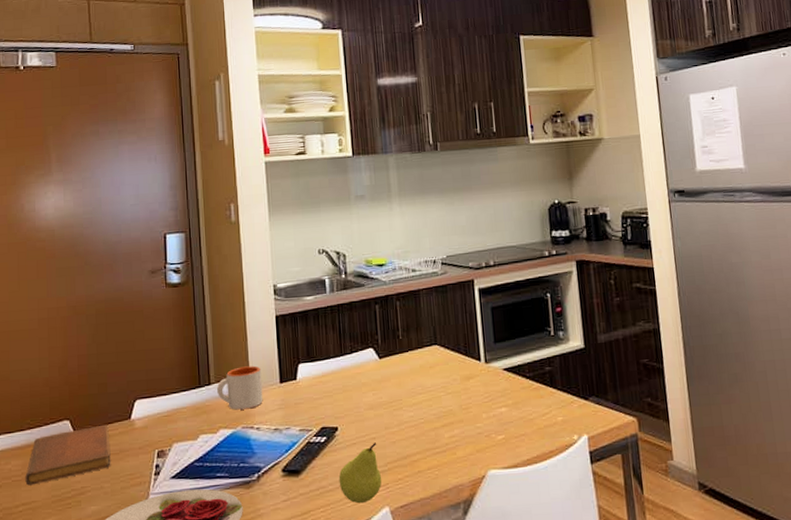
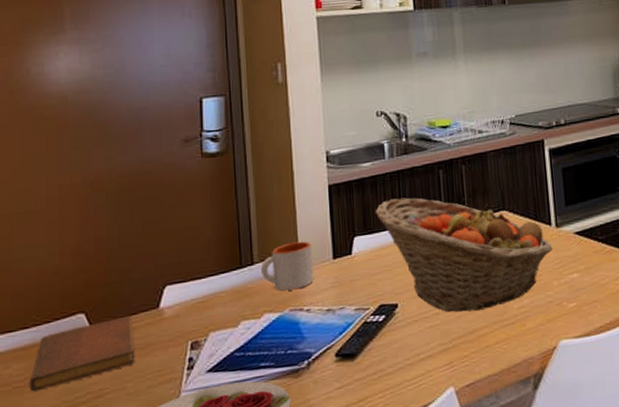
fruit basket: none [317,329,483,438] -> present [375,197,553,313]
fruit: present [338,443,382,504] -> none [398,318,446,386]

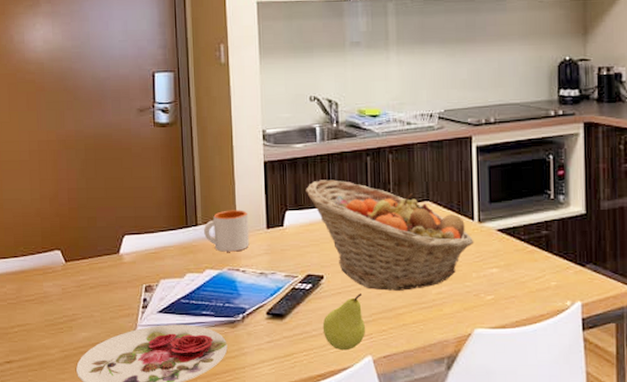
notebook: present [29,315,135,392] -> none [20,257,101,309]
fruit: none [398,318,446,386] -> present [322,293,366,351]

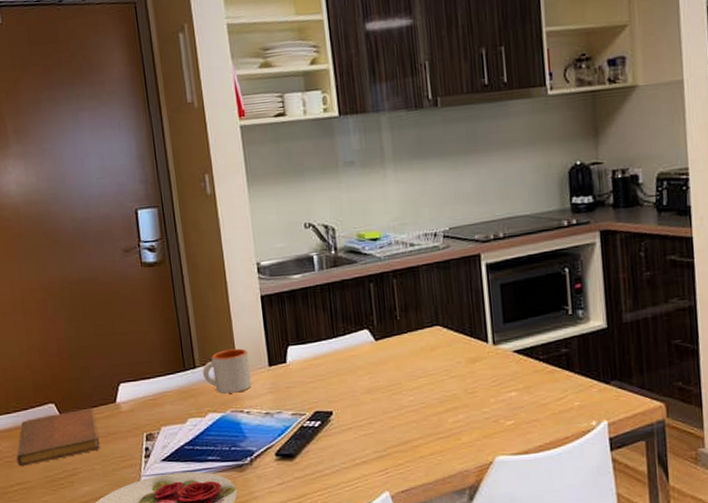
notebook: none [20,257,101,309] -> present [16,407,100,467]
fruit basket: present [305,180,474,291] -> none [307,310,490,423]
fruit: present [322,293,366,351] -> none [335,427,381,488]

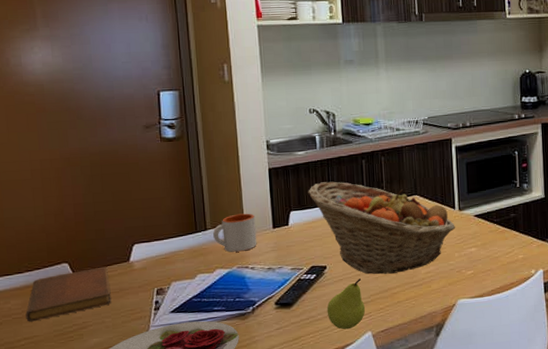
fruit basket: none [307,310,490,423] -> present [308,181,456,275]
fruit: none [335,427,381,488] -> present [326,278,366,330]

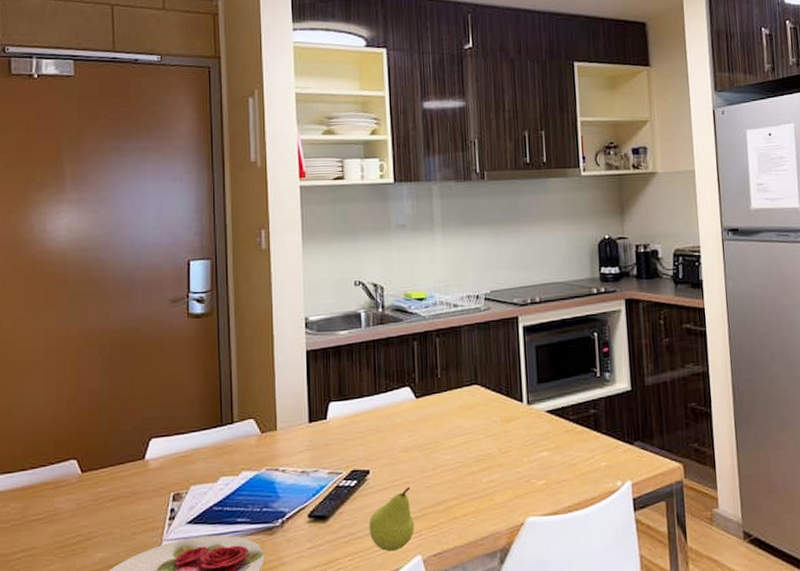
notebook: present [26,266,112,322] -> none [25,464,121,530]
mug: present [213,213,257,252] -> none [241,403,290,451]
fruit basket: present [308,181,456,275] -> none [350,367,524,483]

